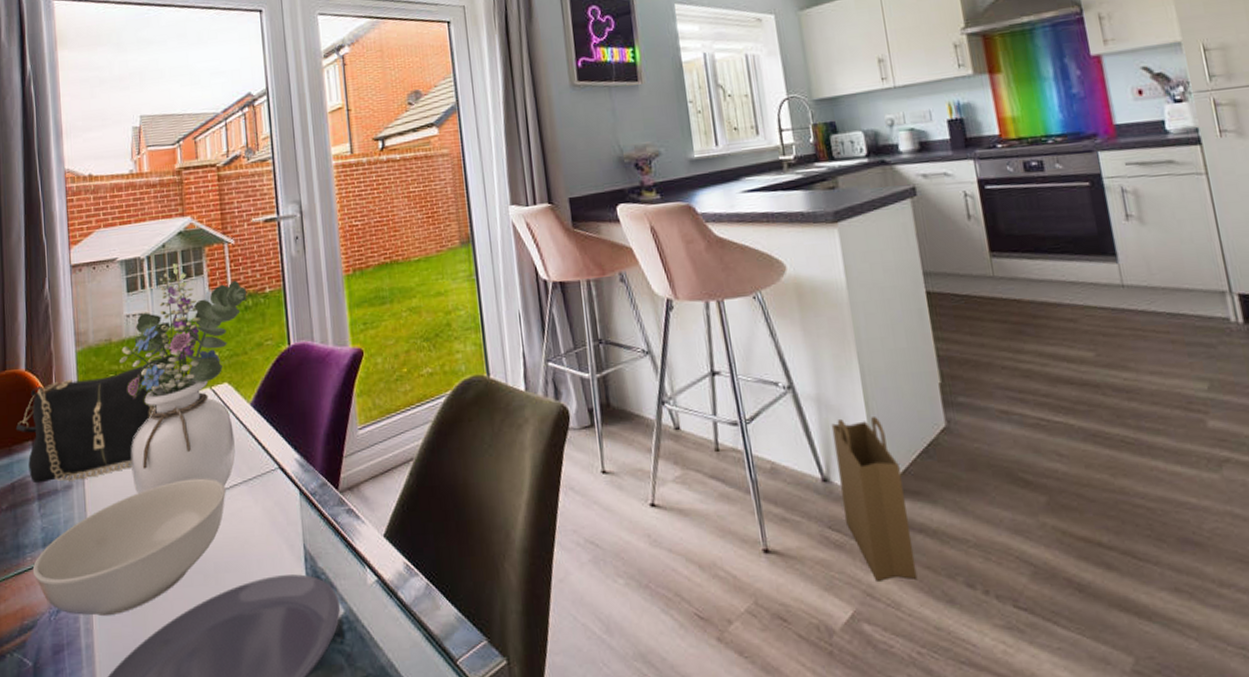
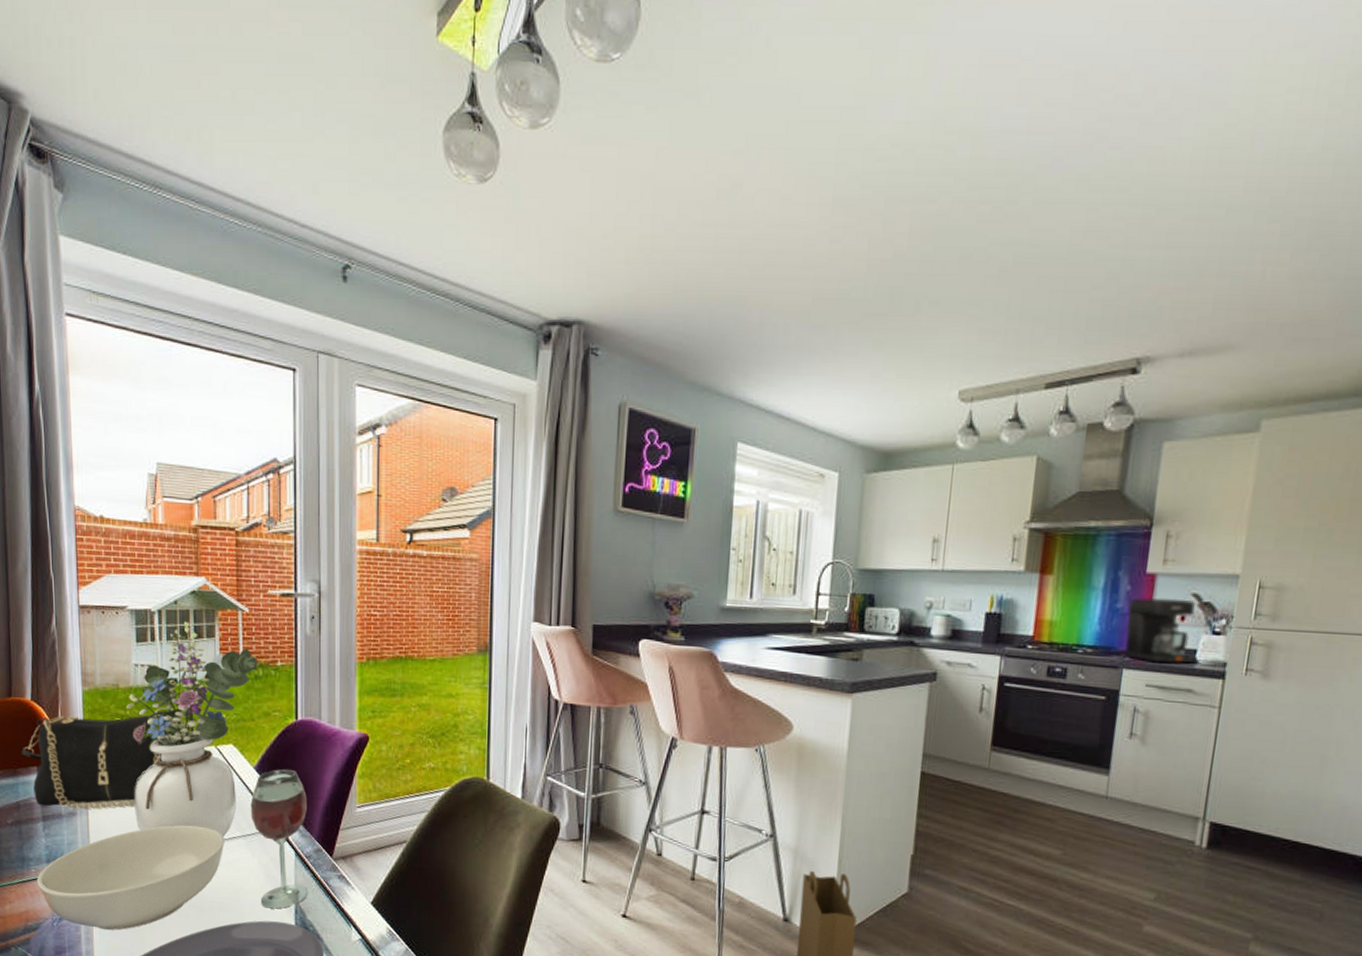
wineglass: none [249,399,316,561] -> present [250,769,307,909]
coffee maker: none [1083,74,1168,141] -> present [1124,597,1198,664]

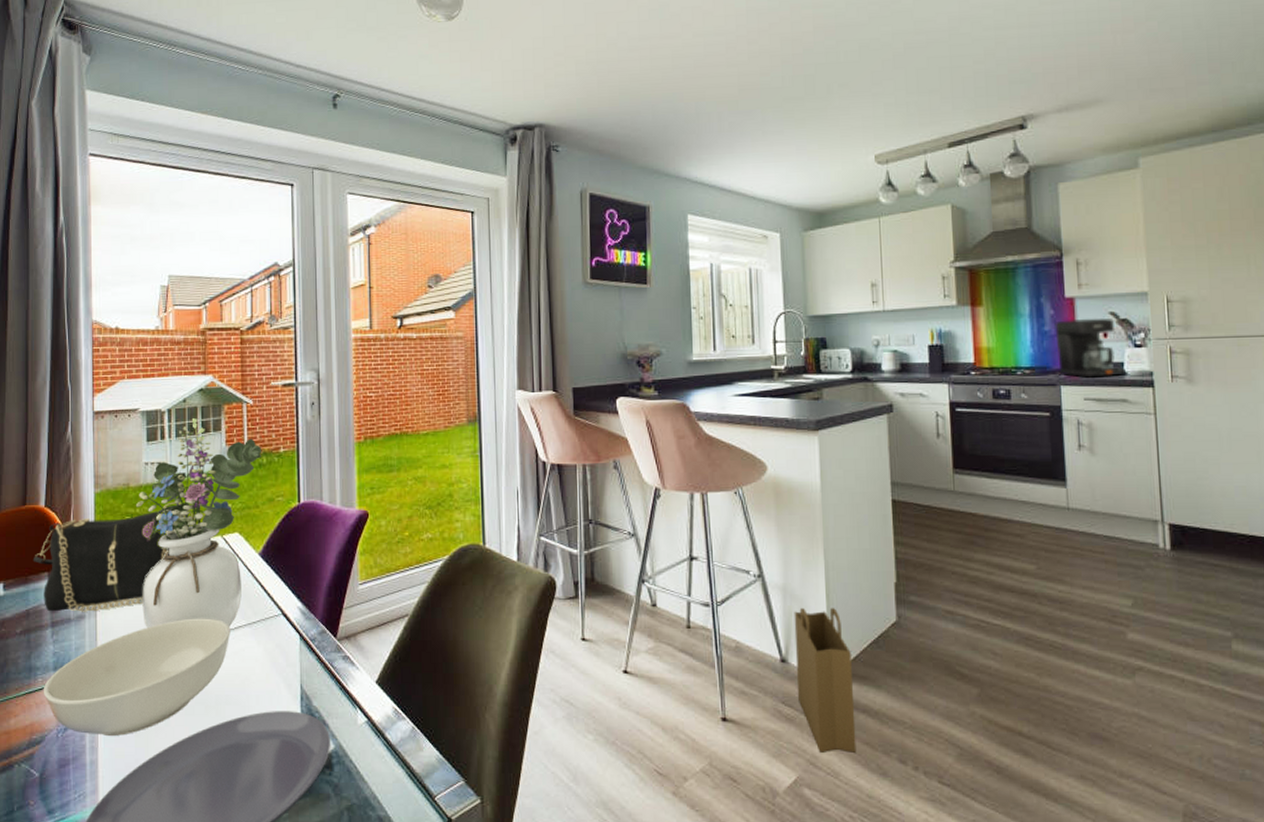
wineglass: present [250,769,307,909] -> none [255,552,312,697]

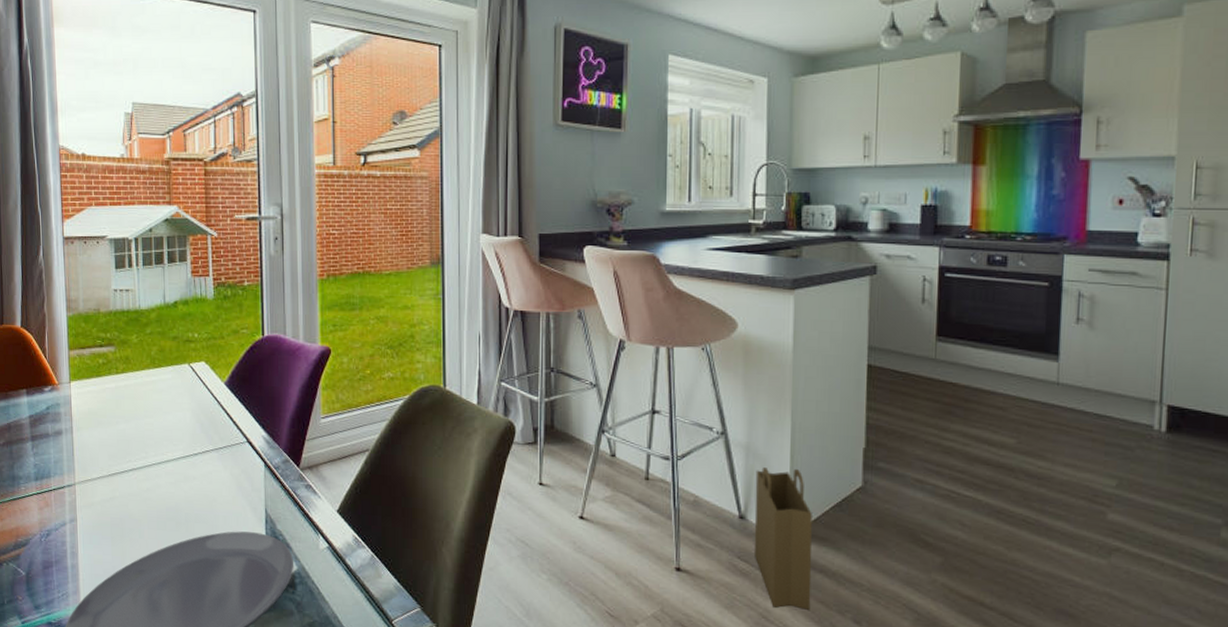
handbag: present [32,502,196,612] -> none [11,328,164,429]
bowl: present [43,618,231,736] -> none [26,440,199,544]
bouquet: present [135,418,262,629] -> none [106,248,227,451]
coffee maker: present [1055,318,1126,378] -> none [1063,182,1139,248]

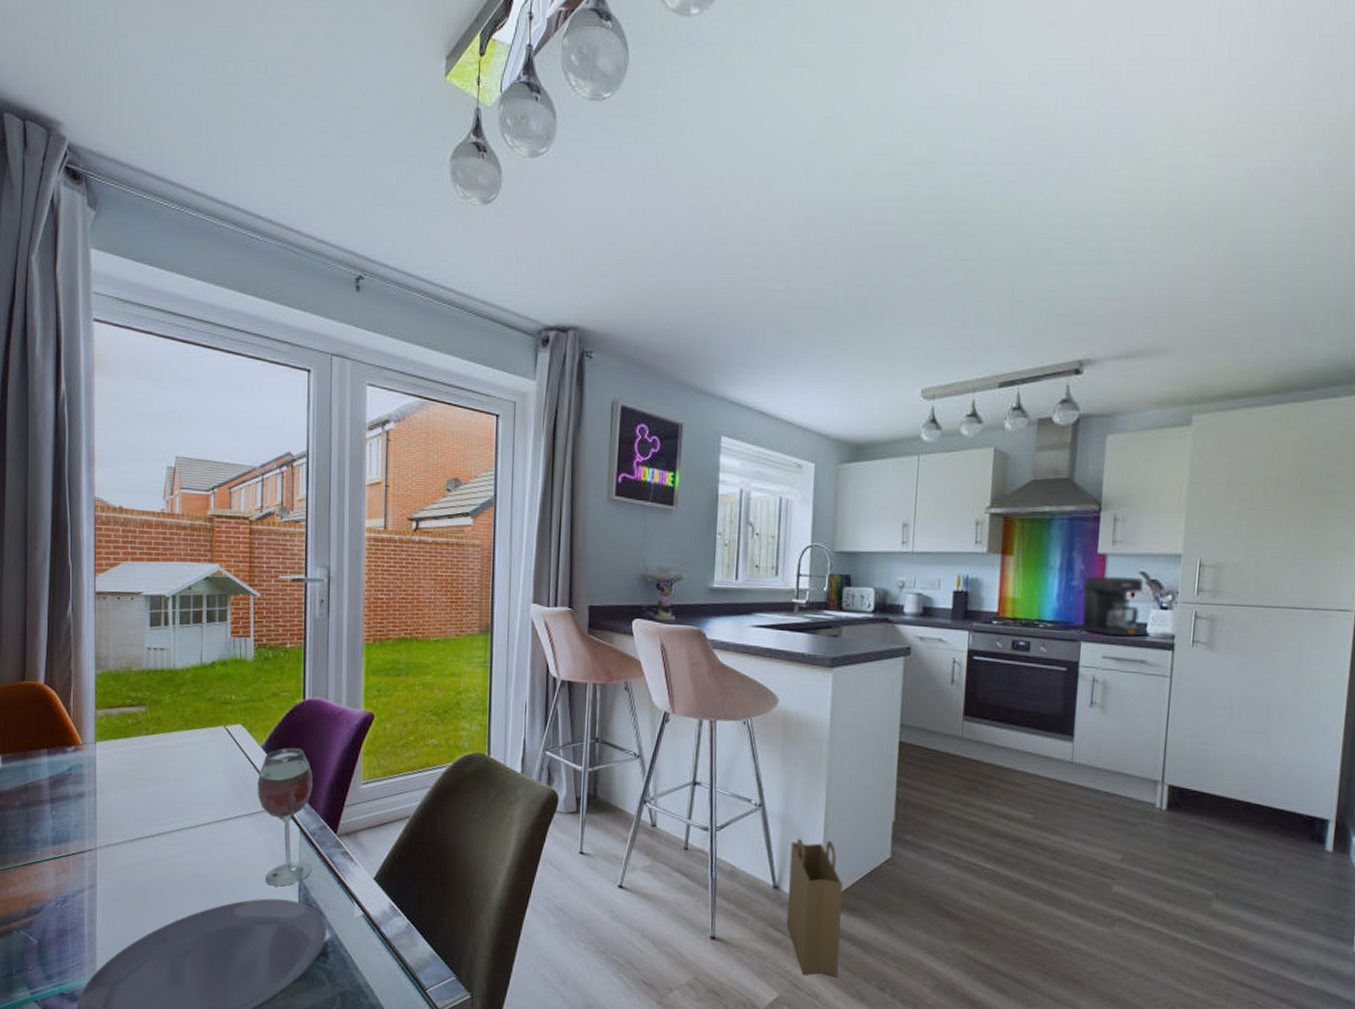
wineglass: none [222,383,276,520] -> present [257,747,313,887]
coffee maker: none [1063,182,1139,248] -> present [1081,576,1148,637]

